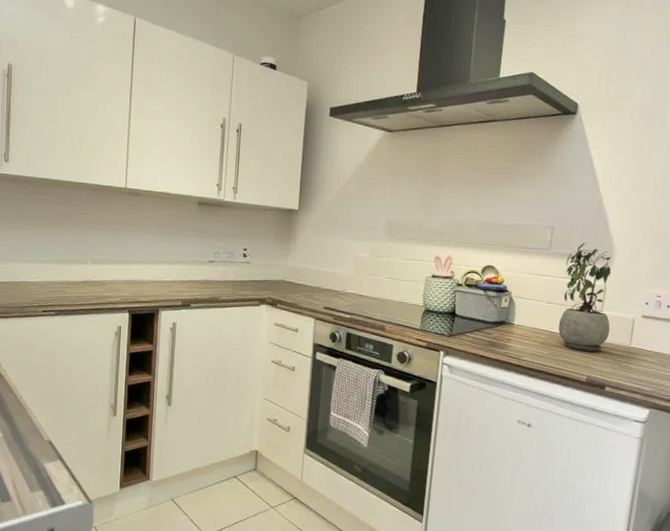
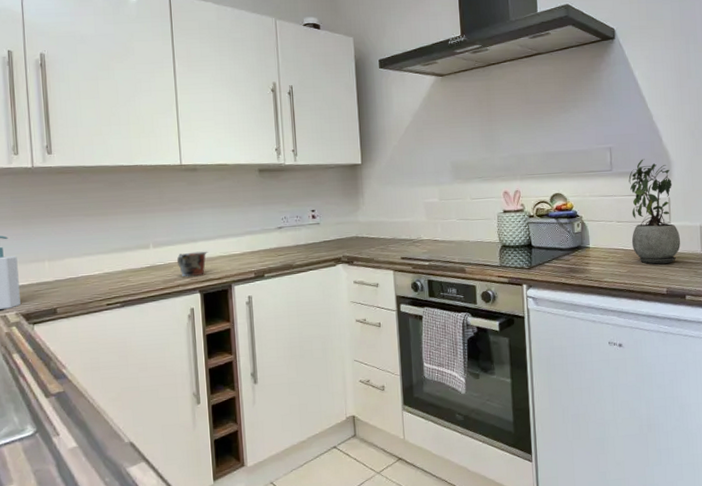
mug: none [111,273,141,297] -> present [177,251,209,277]

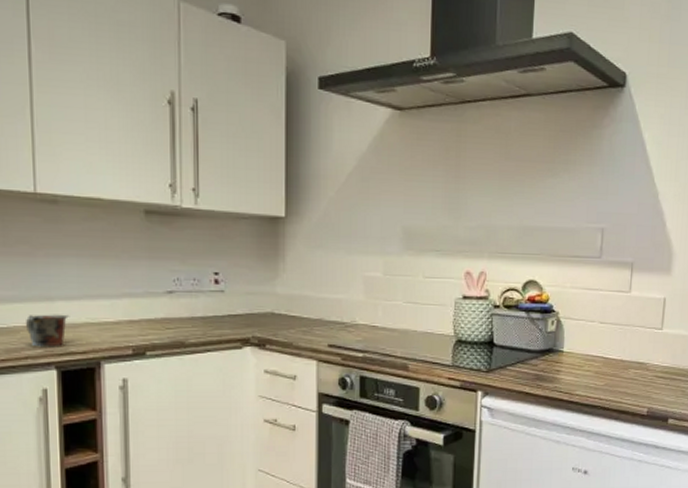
potted plant: present [628,159,680,264] -> none [613,247,671,378]

